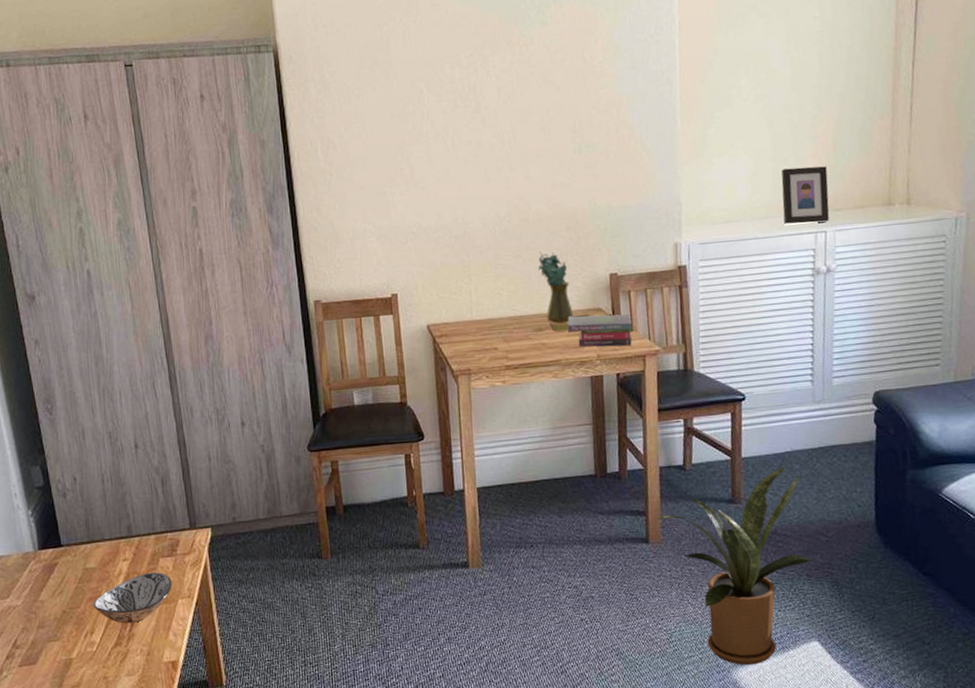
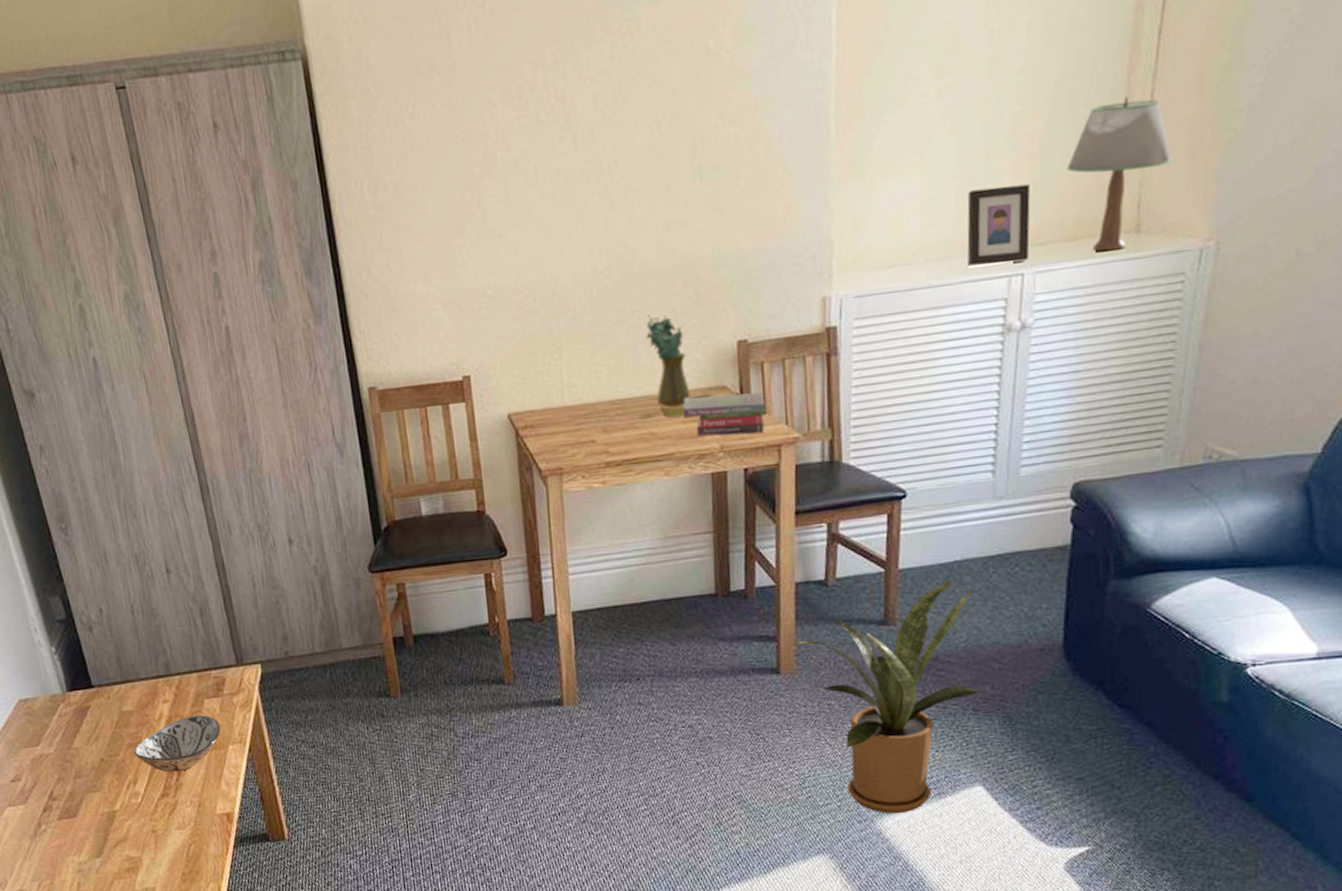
table lamp: none [853,108,930,218] -> present [1066,97,1172,252]

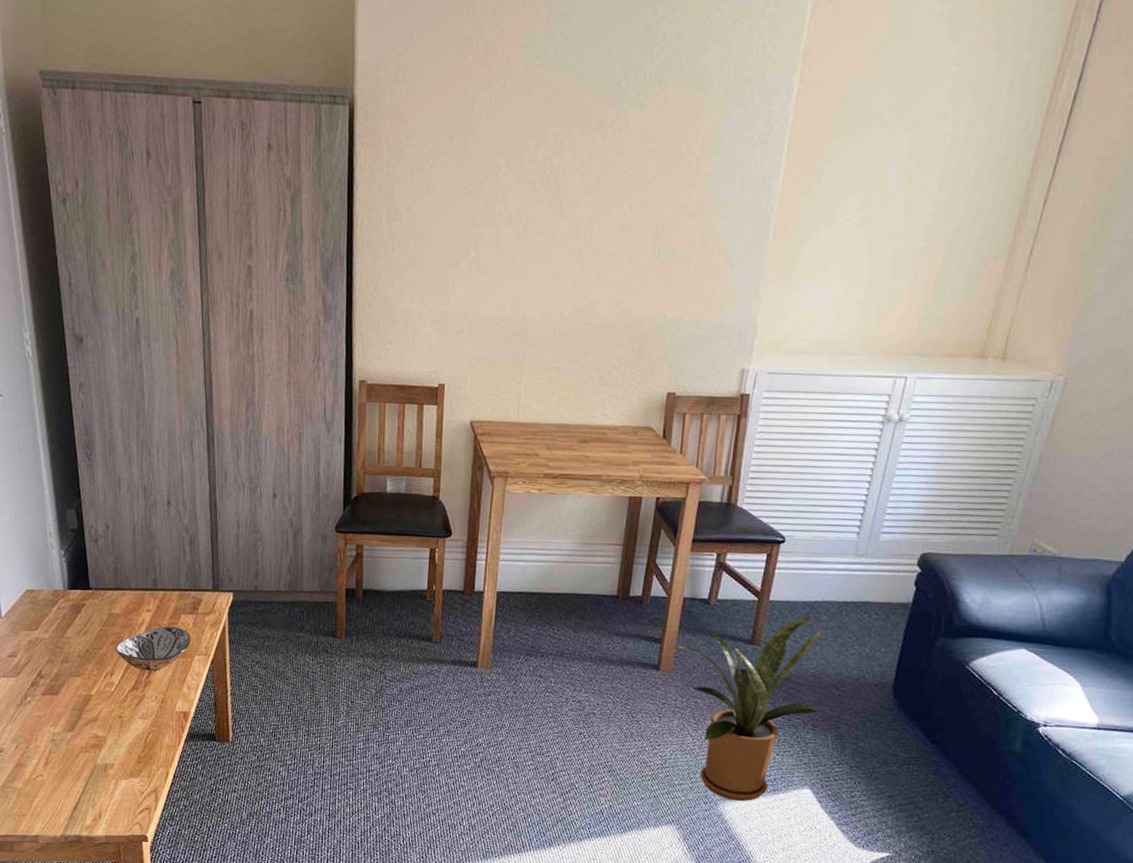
vase: present [646,314,691,419] -> none [593,360,624,447]
books: present [683,392,766,437] -> none [614,432,682,471]
picture frame: present [967,184,1030,266] -> none [863,303,923,367]
table lamp: present [1066,97,1172,252] -> none [954,249,1040,371]

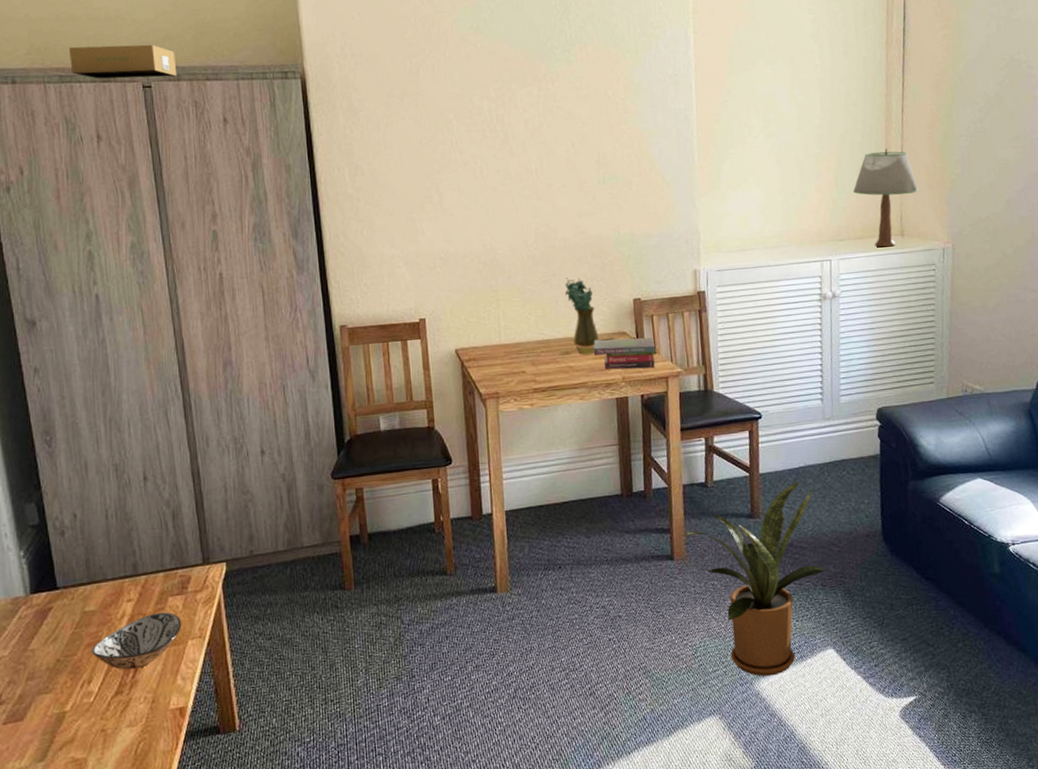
box: none [126,51,227,93] -> present [69,44,177,79]
vase: none [593,360,624,447] -> present [564,278,599,356]
books: none [614,432,682,471] -> present [593,337,656,370]
table lamp: none [954,249,1040,371] -> present [852,149,919,248]

